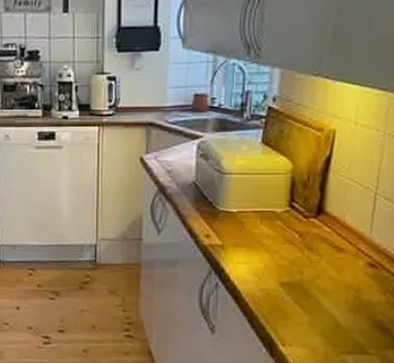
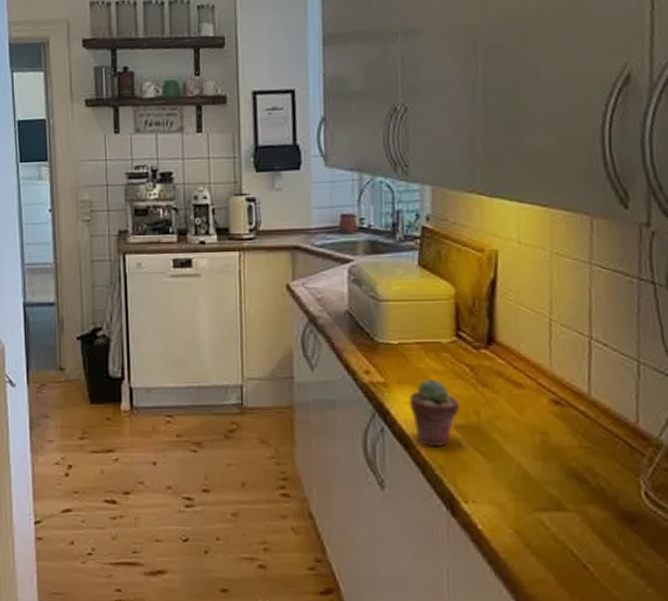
potted succulent: none [242,242,287,300] -> present [409,378,460,446]

